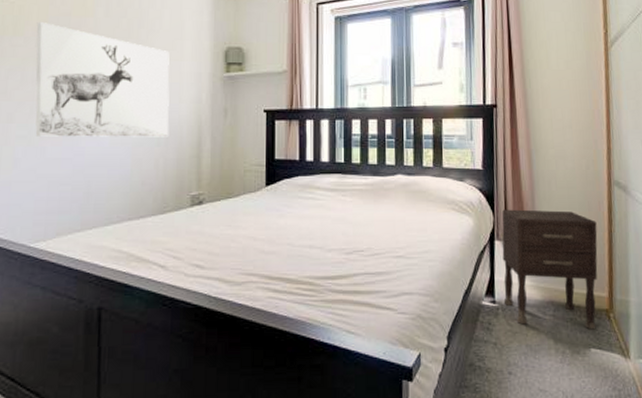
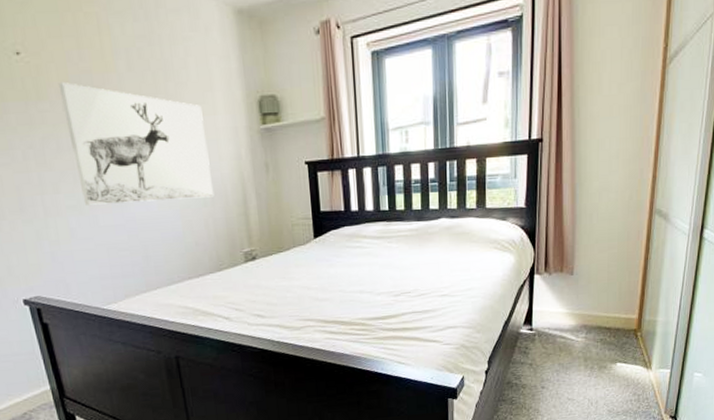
nightstand: present [502,209,598,330] -> none [540,242,634,348]

